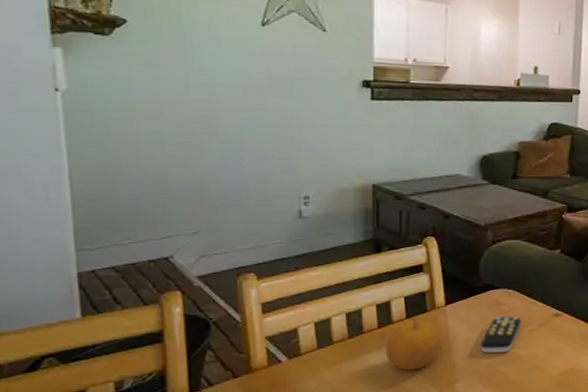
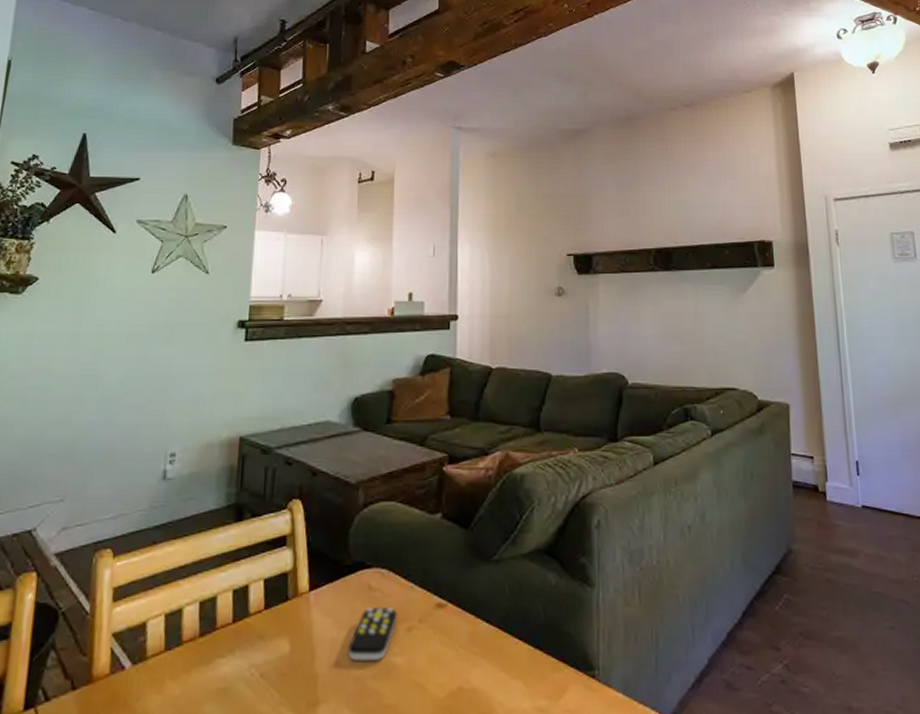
fruit: present [385,317,442,371] -> none [238,608,304,686]

